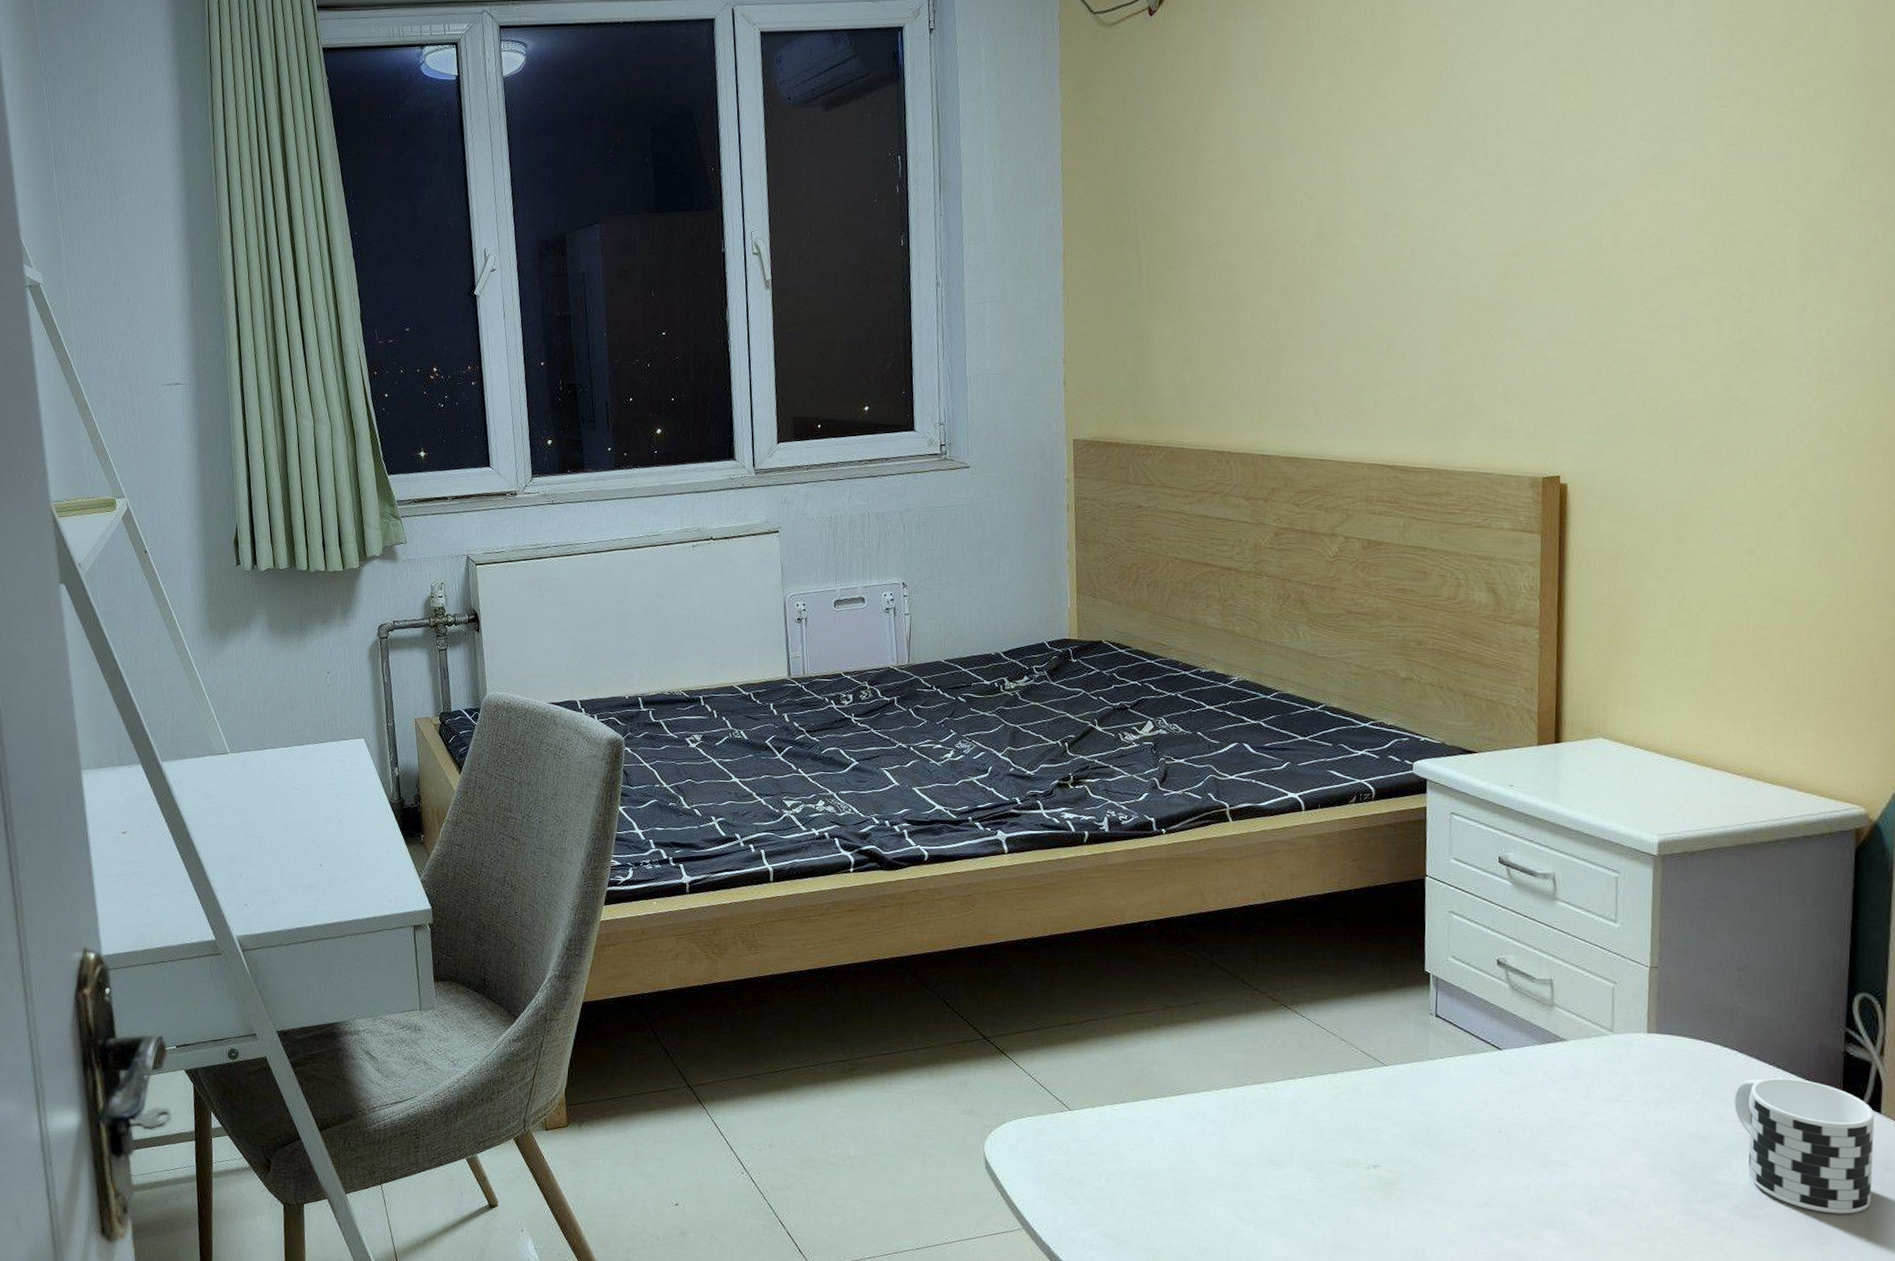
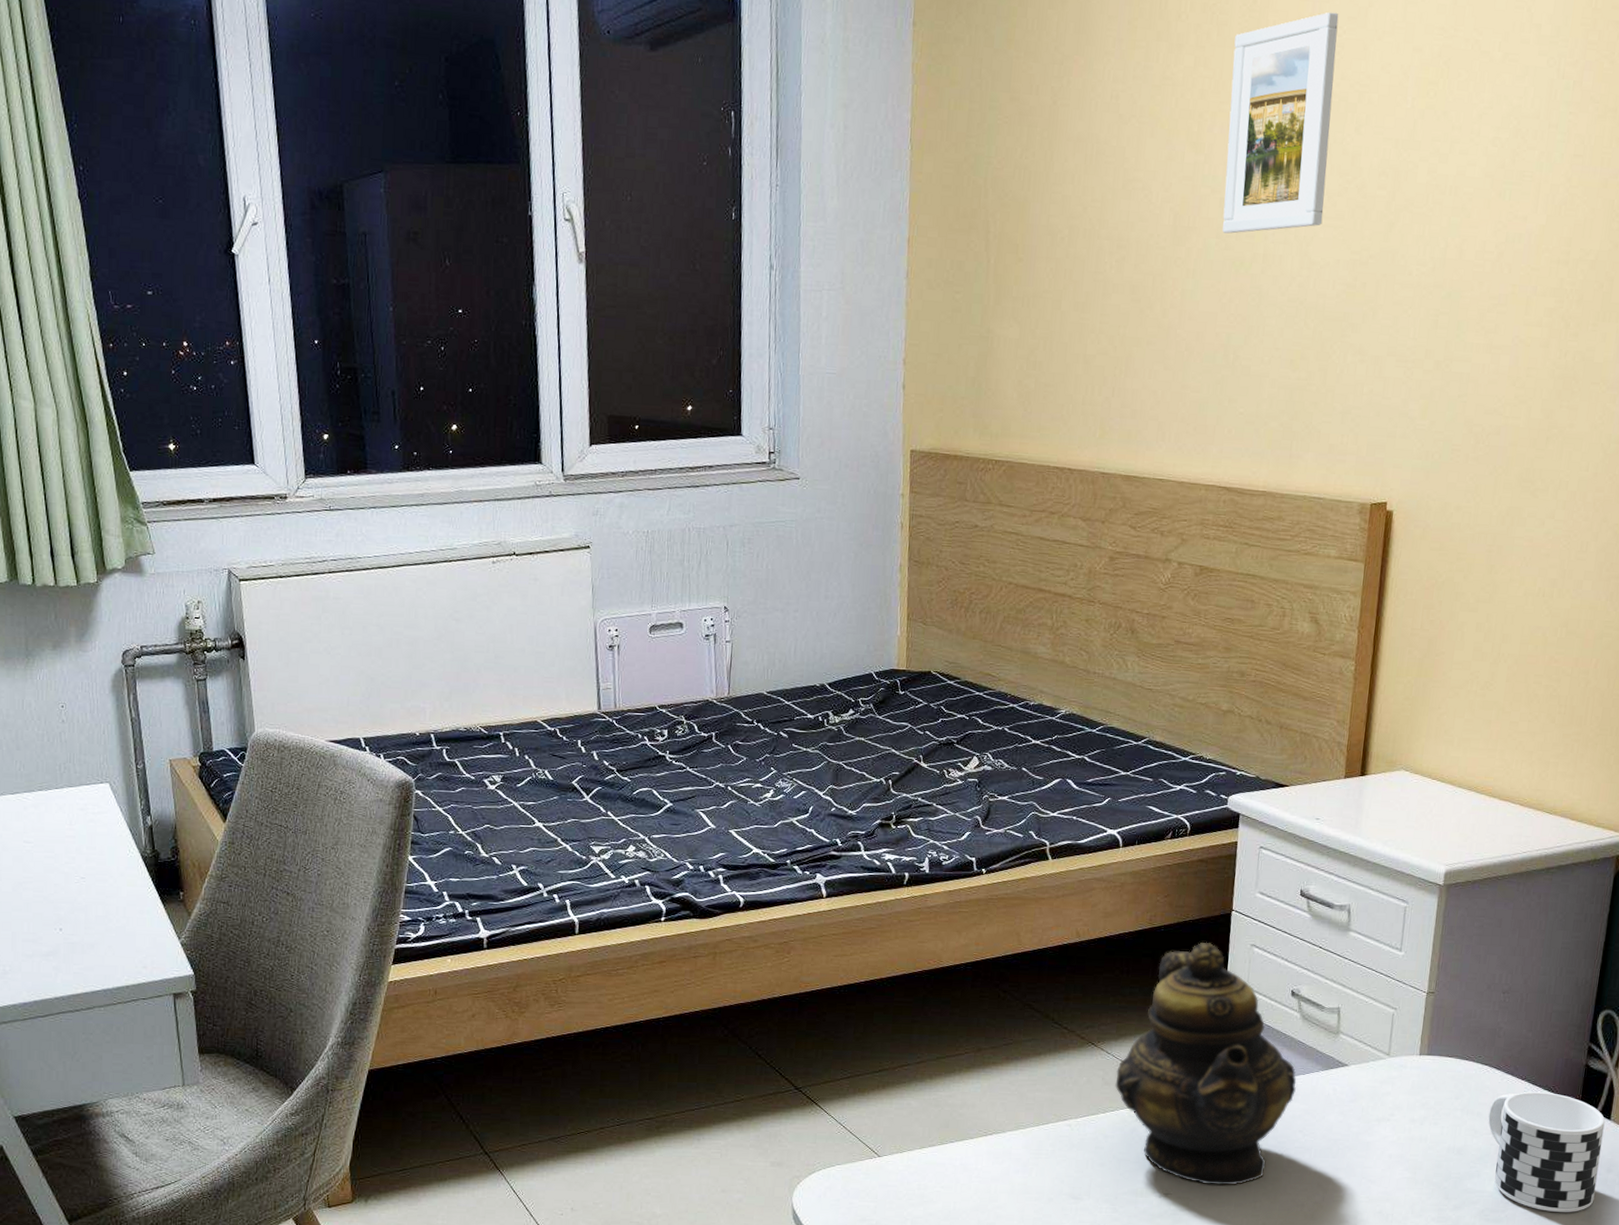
teapot: none [1312,907,1511,1161] -> present [1115,942,1297,1186]
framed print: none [1367,33,1471,234] -> present [1222,12,1339,234]

